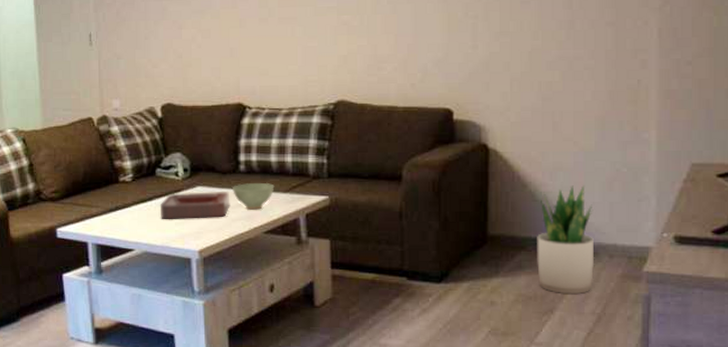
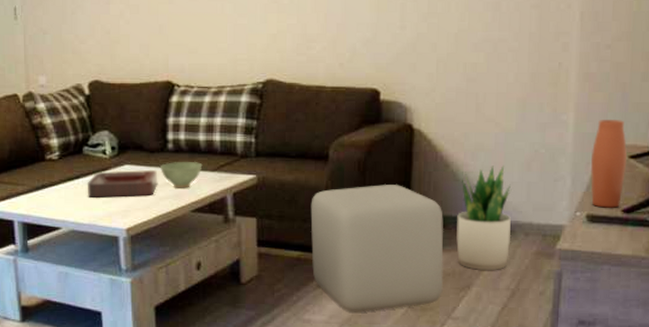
pouf: none [385,205,524,337] -> present [310,185,444,312]
vase: none [677,138,715,229] -> present [590,120,628,208]

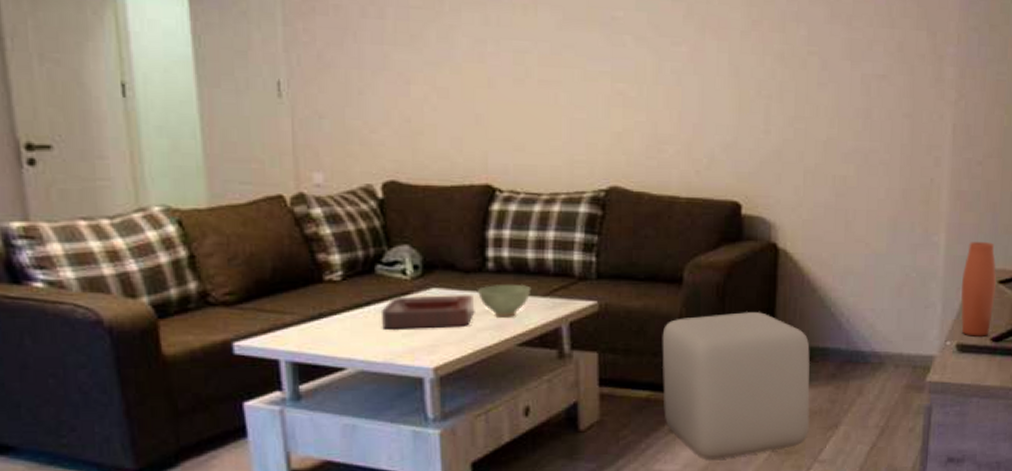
planter: present [456,166,512,270] -> none [824,291,882,407]

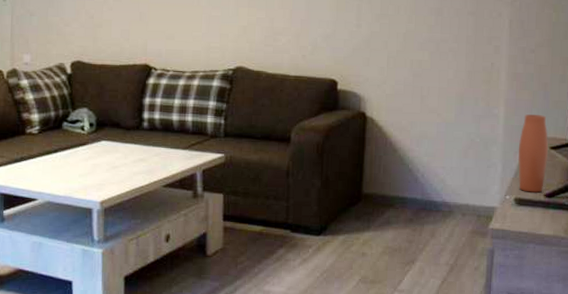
decorative tray: present [380,294,475,331] -> none [64,146,133,172]
bowl: present [476,284,532,317] -> none [134,139,175,165]
pouf: present [662,312,810,460] -> none [273,166,392,285]

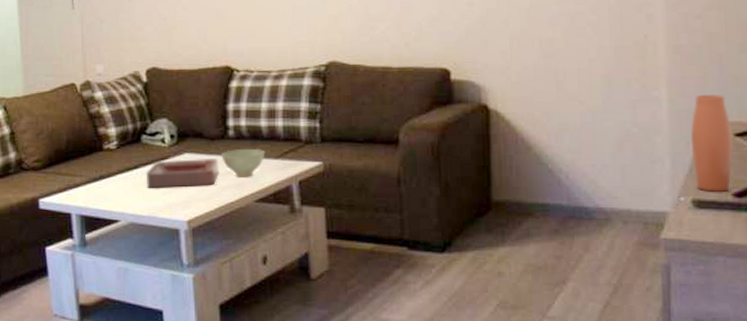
decorative tray: none [64,146,133,172] -> present [145,157,219,189]
bowl: none [134,139,175,165] -> present [220,148,266,177]

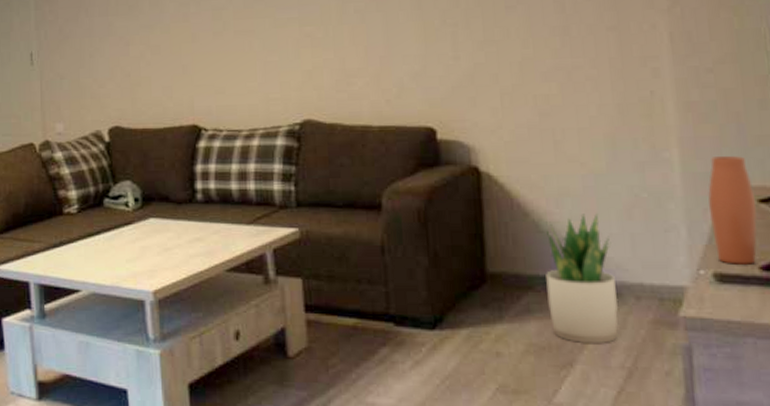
decorative tray: present [145,157,219,189] -> none [108,223,187,257]
bowl: present [220,148,266,177] -> none [188,213,237,244]
planter: none [545,147,608,263] -> present [546,214,619,343]

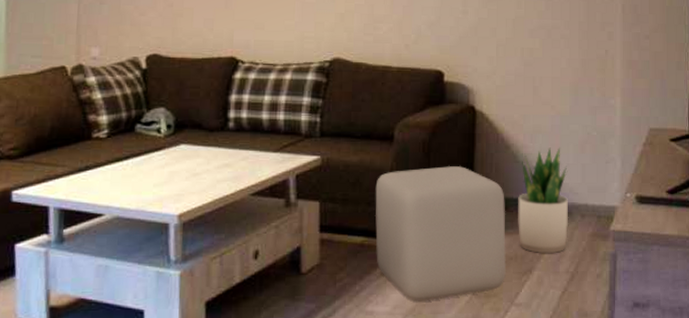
pouf: none [364,238,538,395] -> present [375,166,506,302]
vase: present [708,156,757,264] -> none [638,105,669,189]

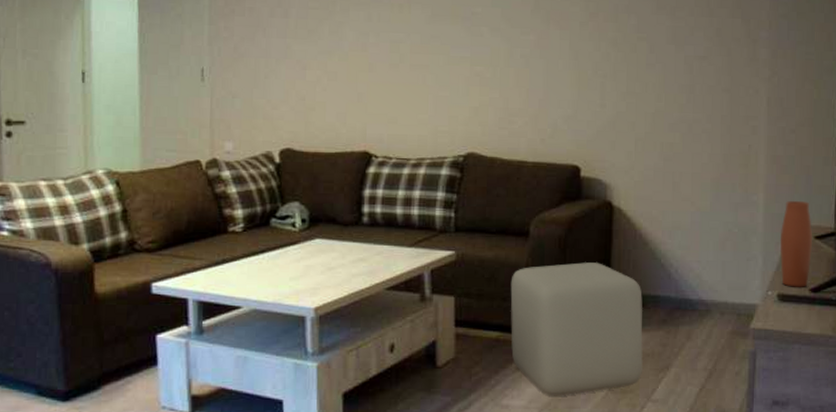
planter: present [518,147,569,253] -> none [655,244,708,350]
vase: none [638,105,669,189] -> present [780,201,813,287]

